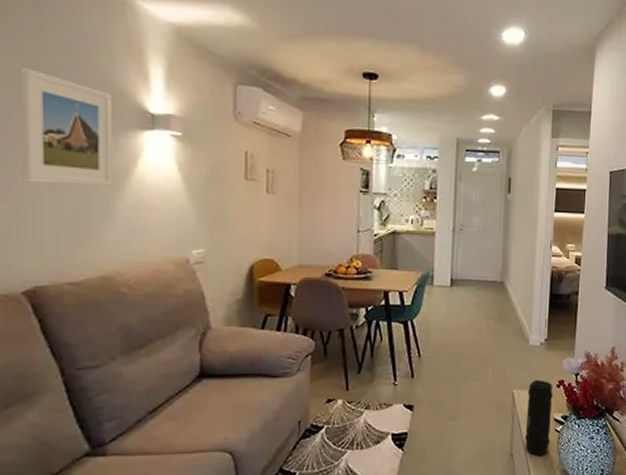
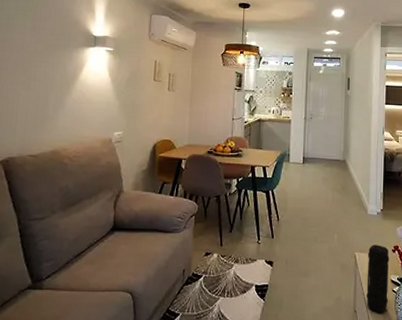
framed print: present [20,67,112,186] -> none [9,7,70,86]

